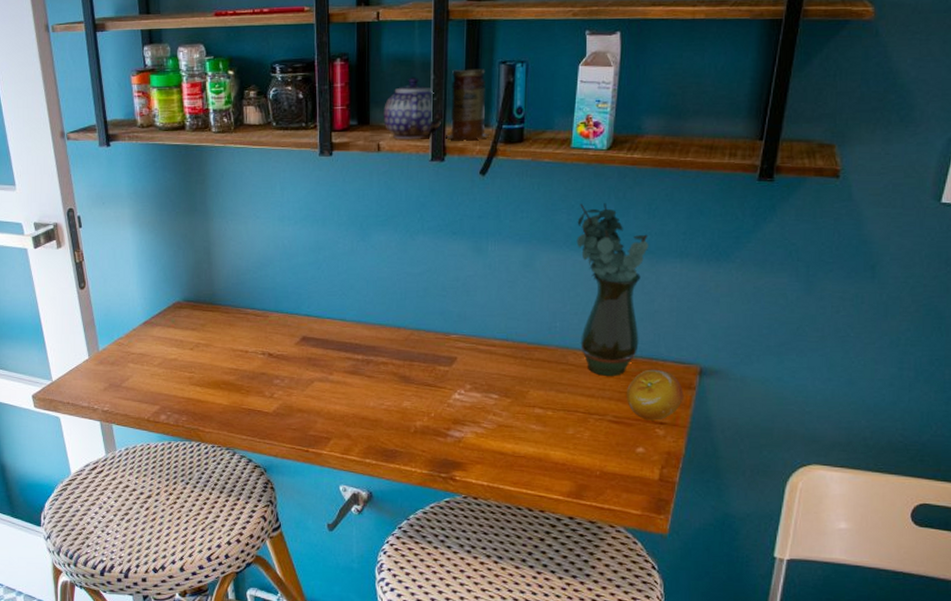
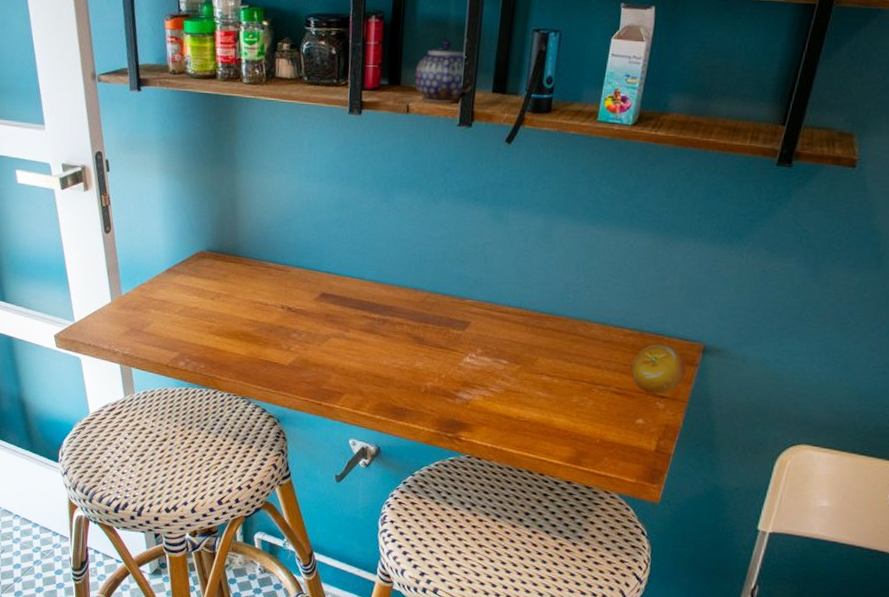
canister: present [446,69,489,140] -> none [475,34,519,107]
vase: present [576,203,649,376] -> none [590,177,666,349]

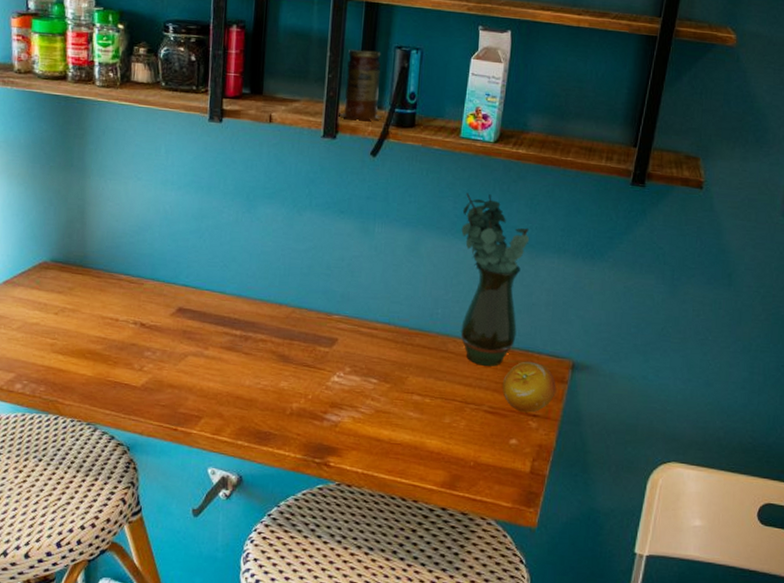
teapot: present [414,39,471,104] -> none [277,51,335,116]
canister: none [475,34,519,107] -> present [339,49,382,120]
vase: none [590,177,666,349] -> present [460,193,530,366]

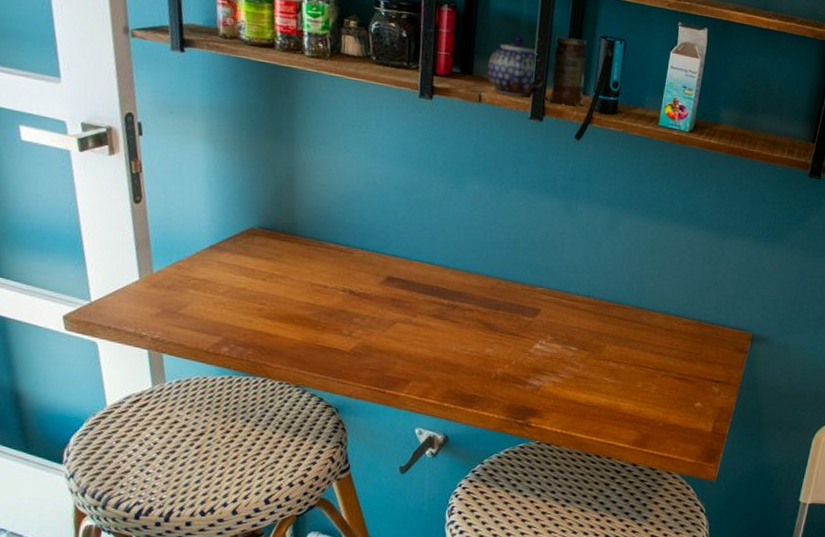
teapot: none [277,51,335,116] -> present [486,35,542,98]
vase: present [460,193,530,366] -> none [653,177,719,337]
fruit: present [502,361,556,413] -> none [689,333,737,379]

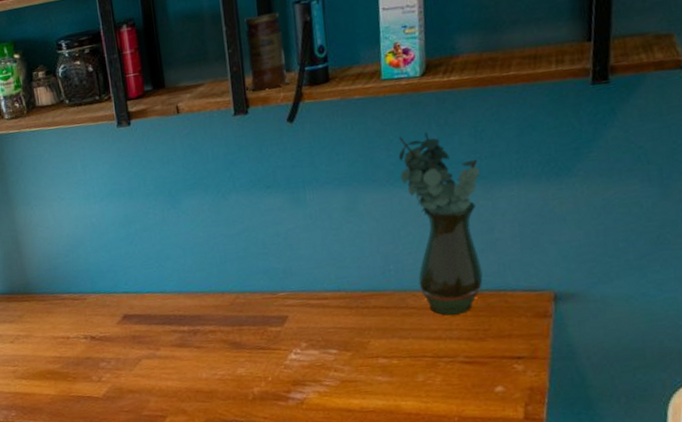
teapot: present [486,35,542,98] -> none [177,31,240,99]
vase: none [653,177,719,337] -> present [398,133,483,316]

